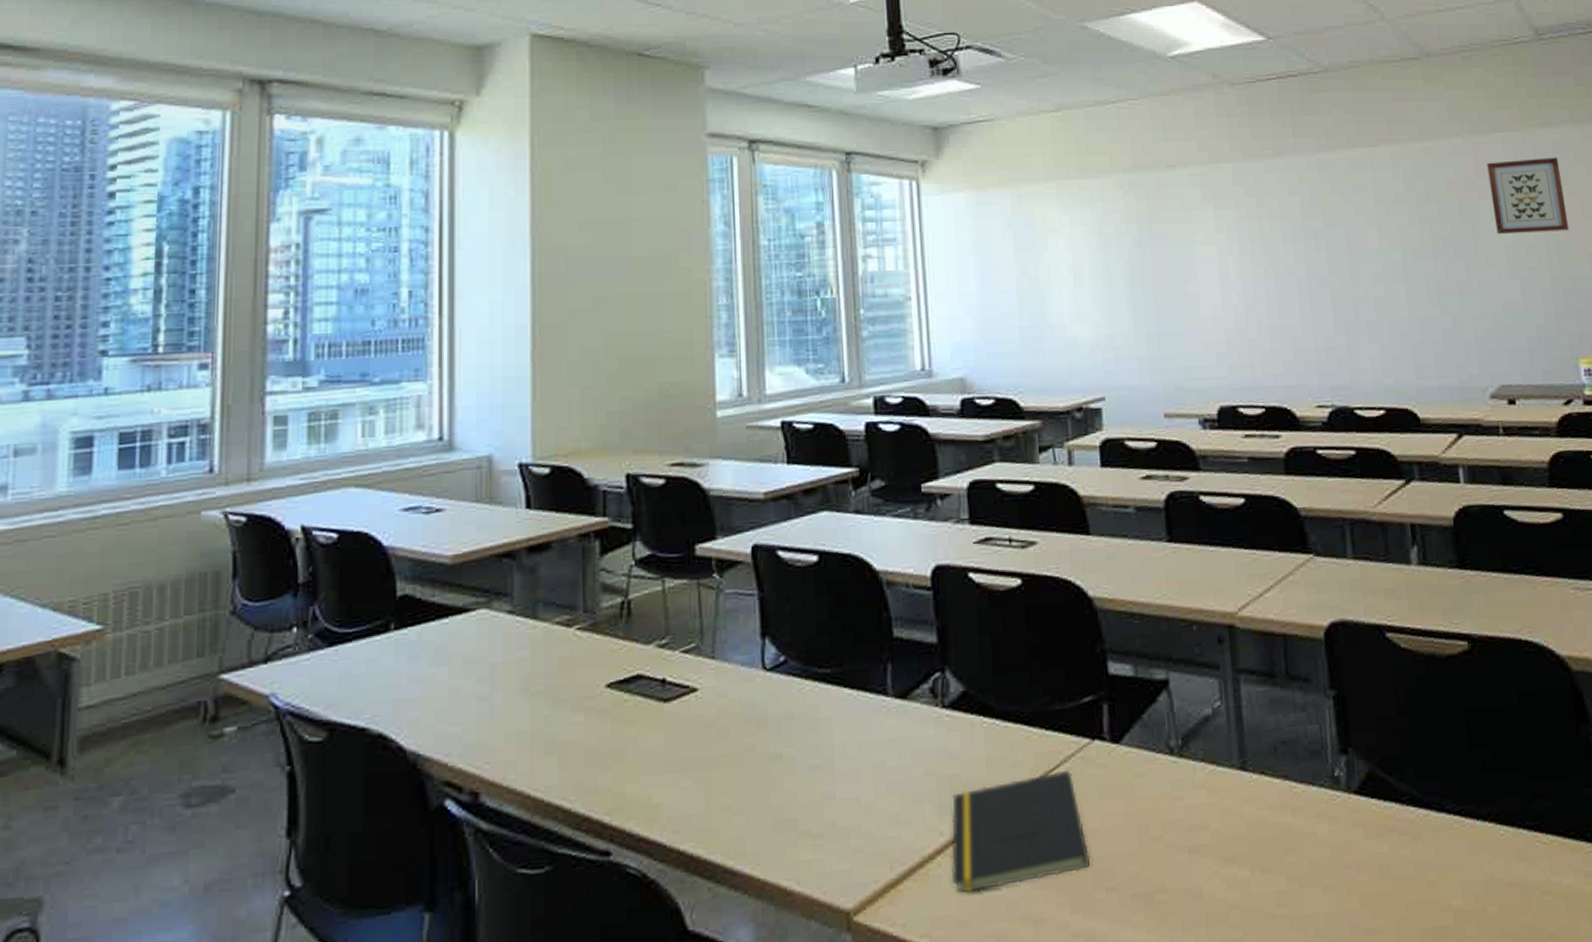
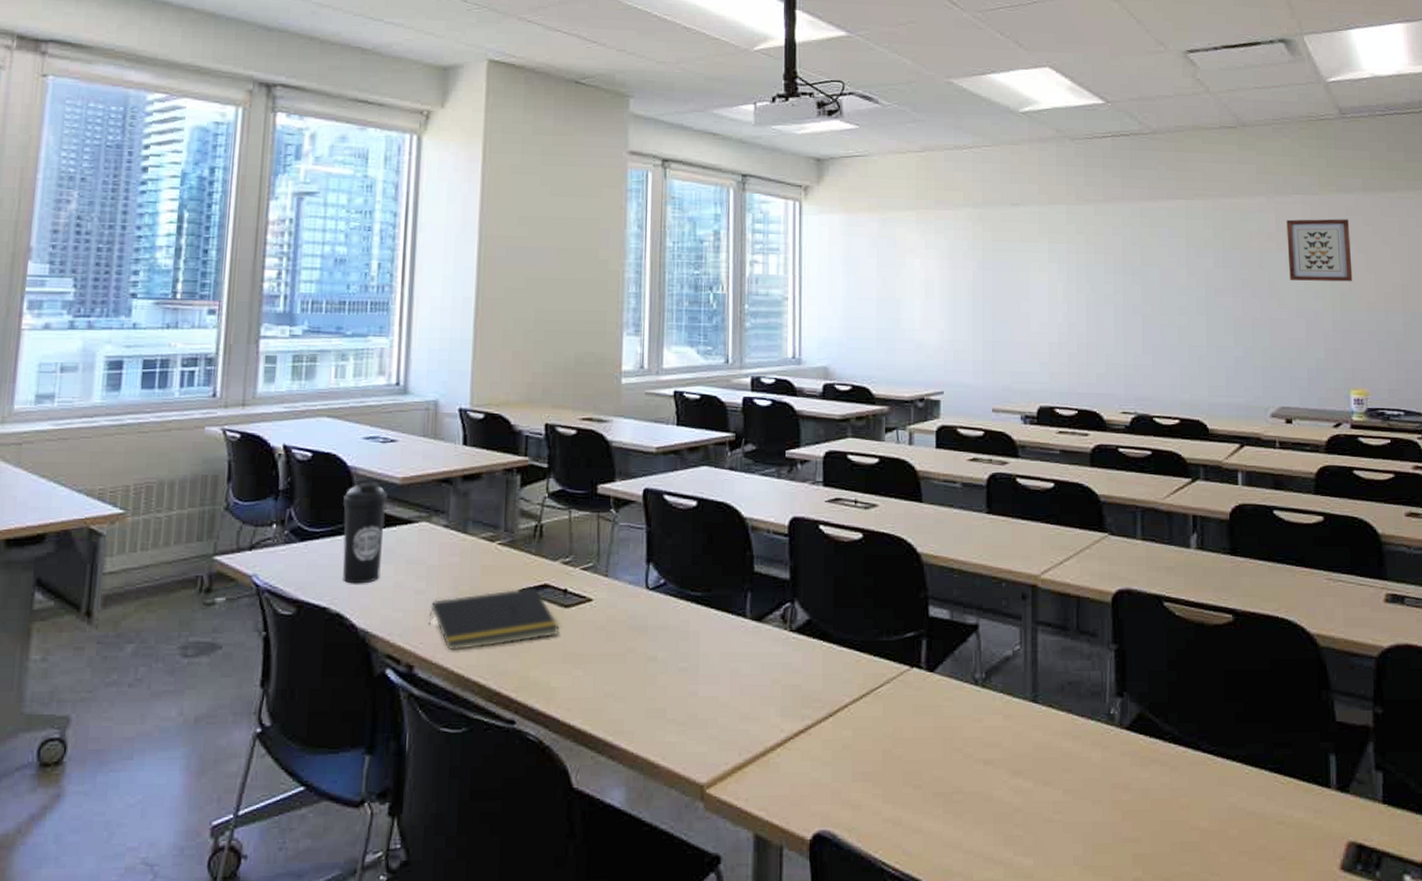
water bottle: none [380,559,435,695] -> present [342,478,388,584]
notepad: none [494,679,659,770] -> present [428,587,560,651]
notepad: present [951,770,1091,893] -> none [788,689,903,779]

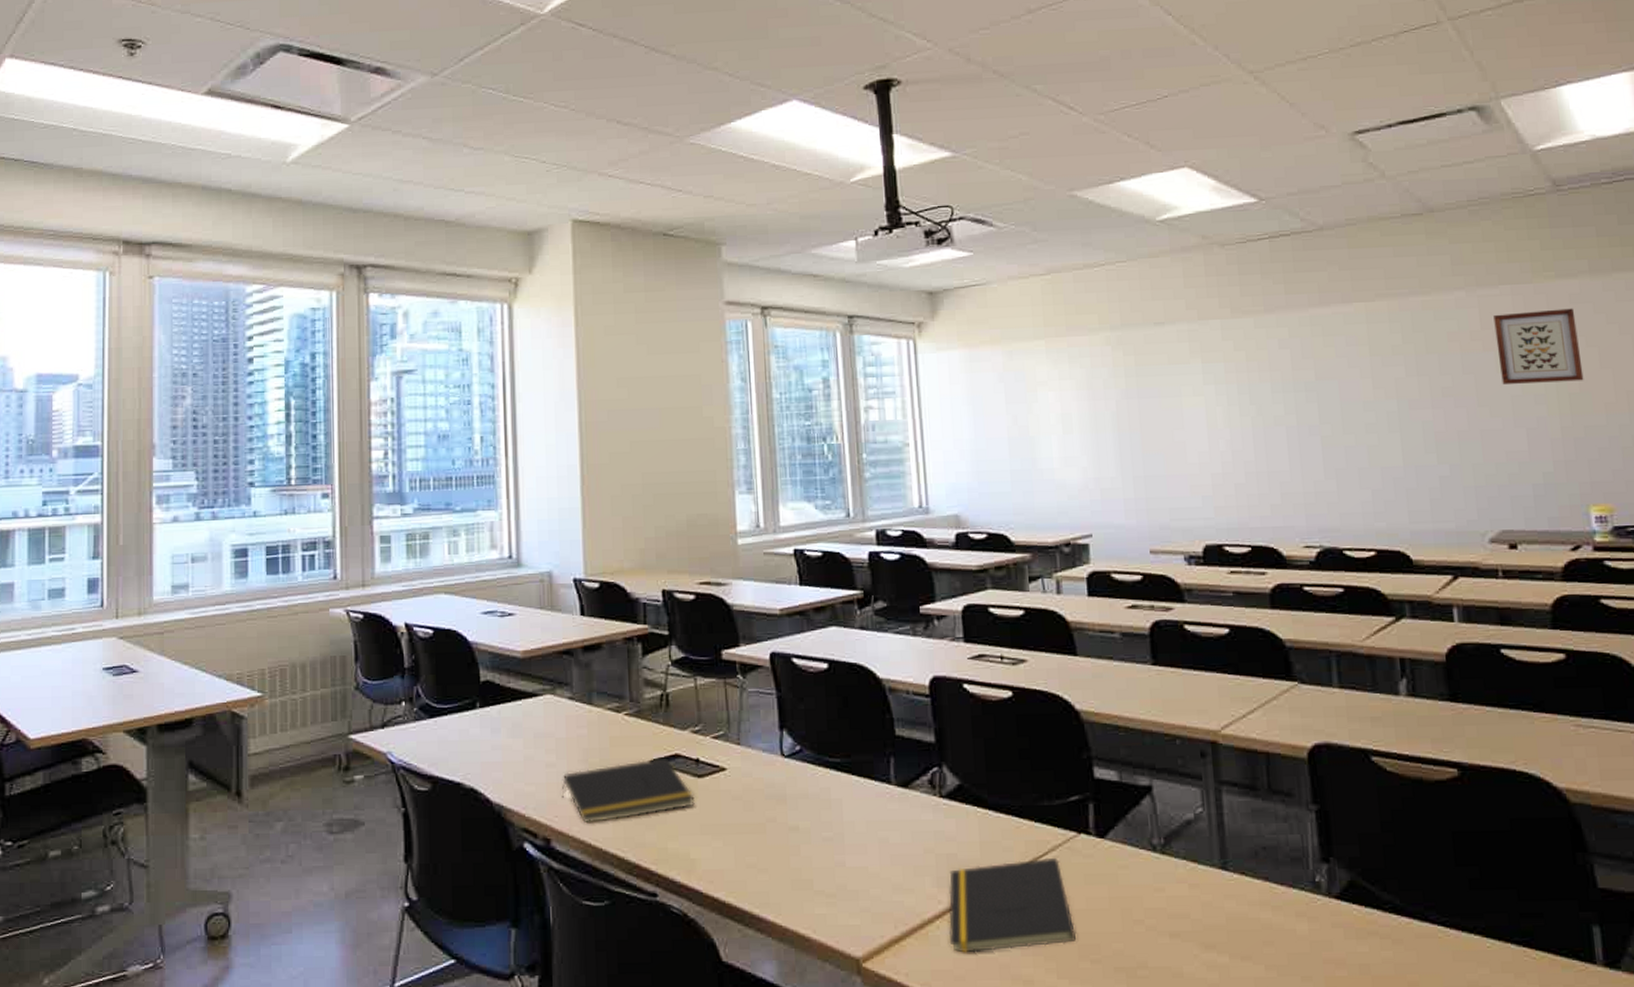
water bottle: present [342,478,388,584] -> none [468,652,511,759]
notepad: none [788,689,903,779] -> present [948,857,1077,953]

